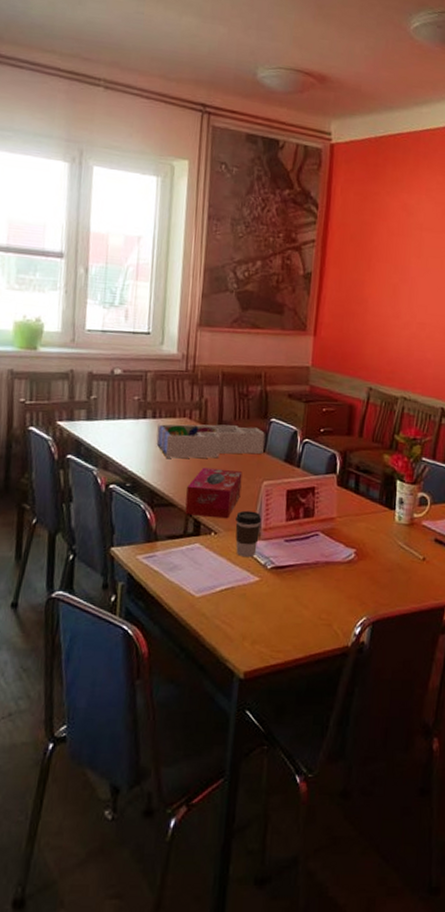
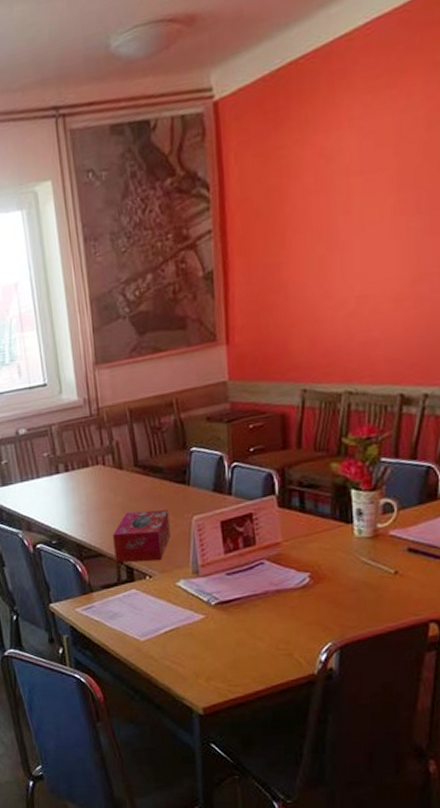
desk organizer: present [156,424,265,459] -> none [72,460,188,509]
coffee cup: present [235,510,262,557] -> none [169,548,198,596]

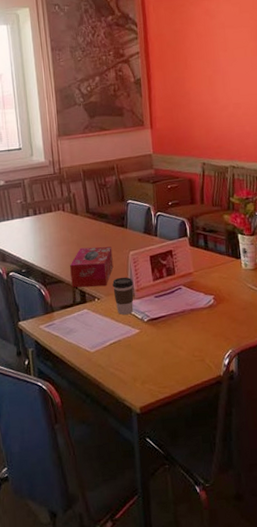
coffee cup: none [169,548,198,596] -> present [112,277,134,315]

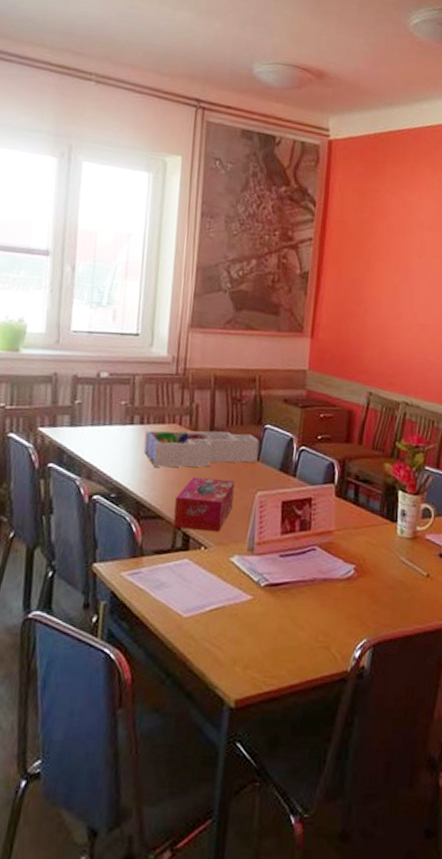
desk organizer: none [39,209,126,245] -> present [143,430,259,467]
coffee cup: present [112,277,134,315] -> none [227,523,255,573]

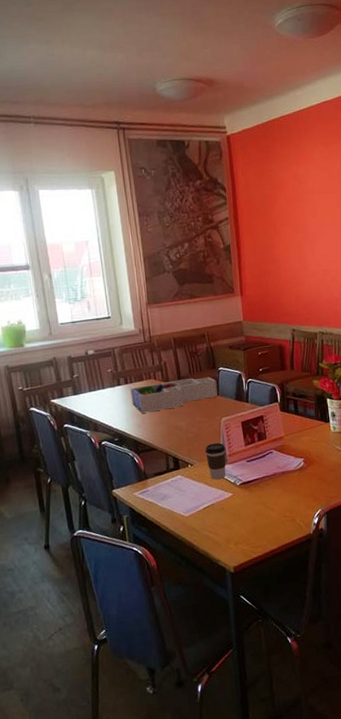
tissue box: present [173,477,235,532] -> none [162,413,206,455]
coffee cup: none [227,523,255,573] -> present [205,442,227,479]

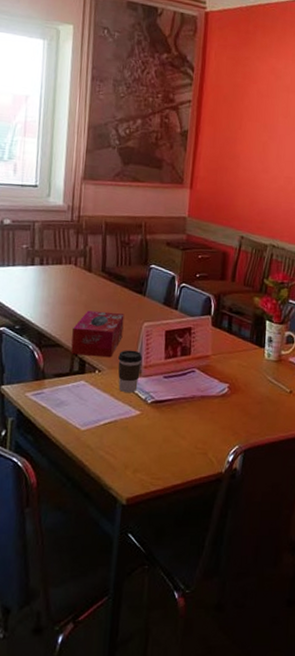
desk organizer: present [130,377,218,413] -> none [43,270,145,303]
tissue box: none [162,413,206,455] -> present [71,310,125,358]

